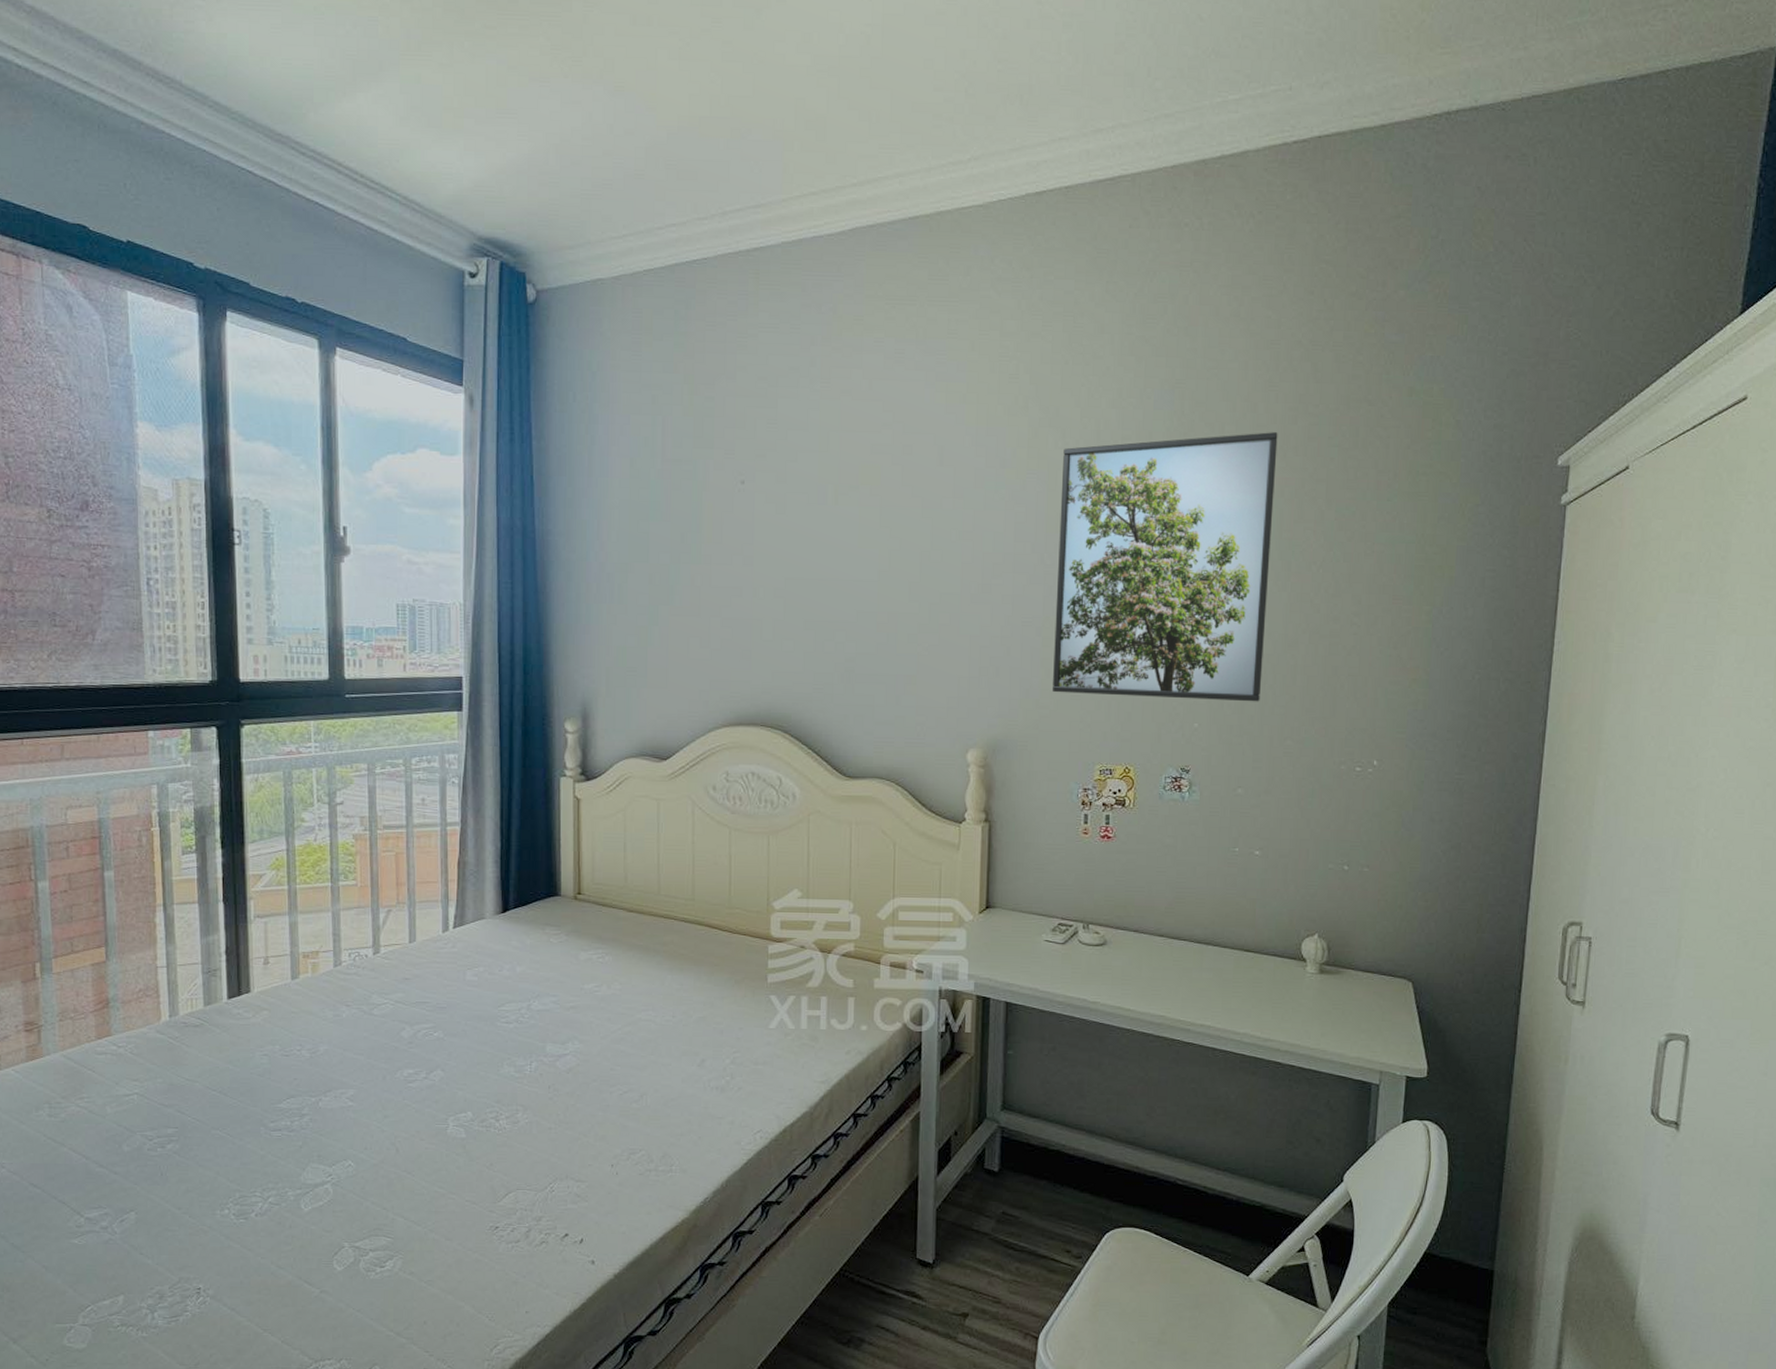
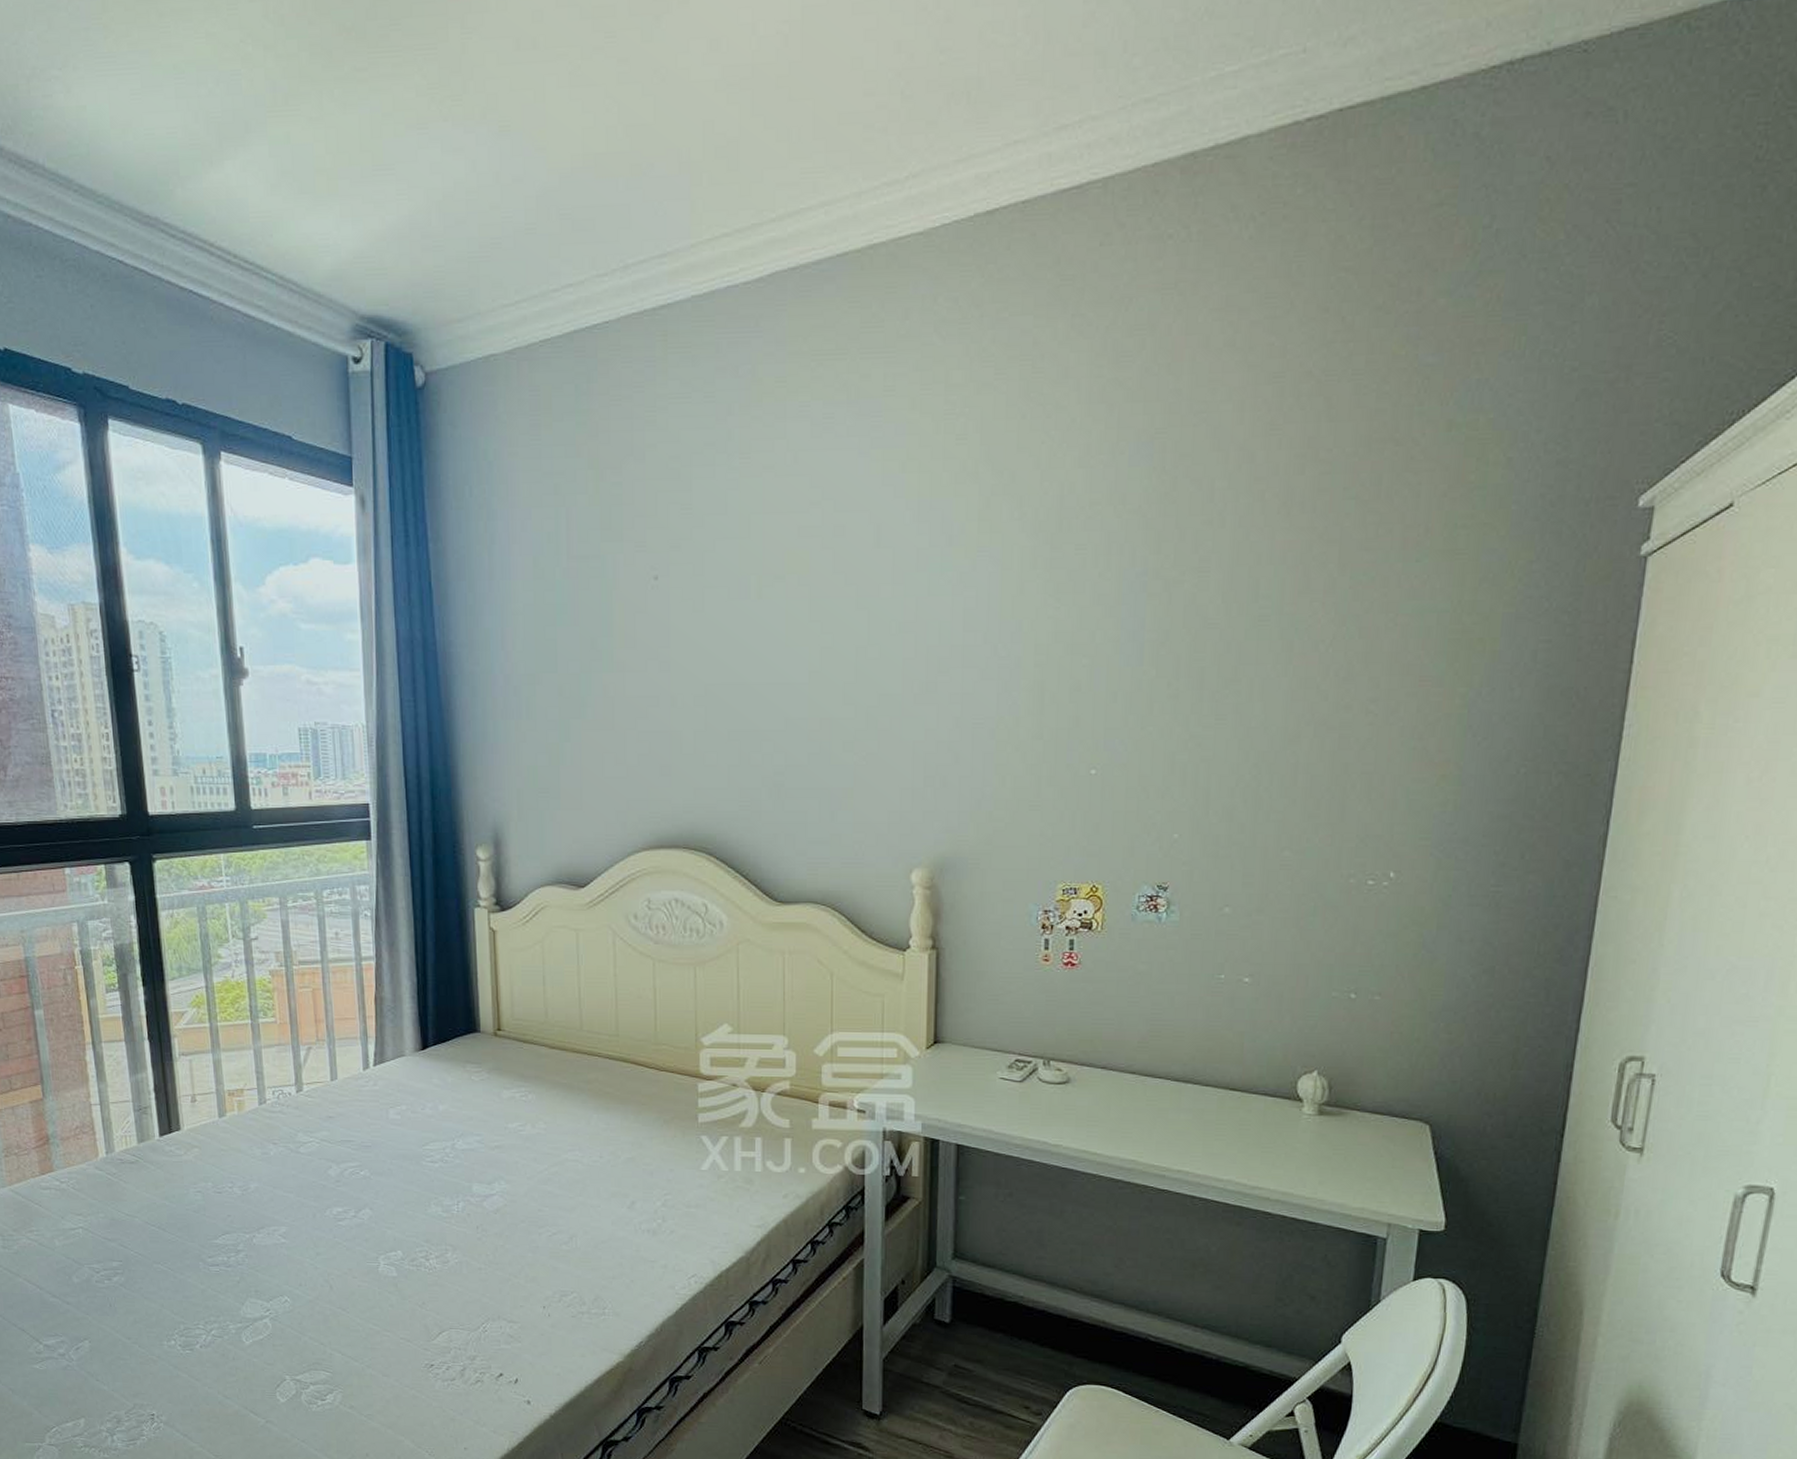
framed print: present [1053,432,1278,702] -> none [1008,486,1280,808]

